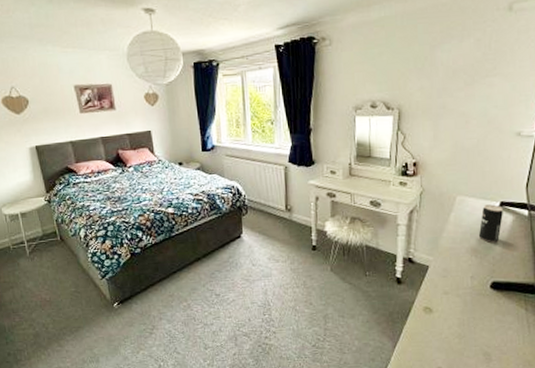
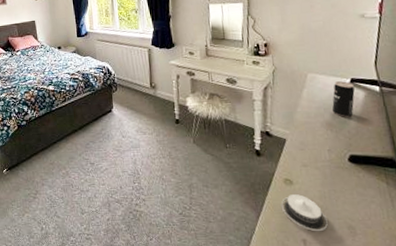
architectural model: none [418,322,464,360] -> present [281,194,328,232]

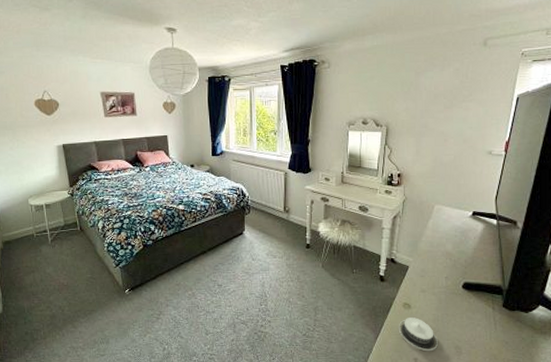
beverage can: present [332,81,355,117] -> none [453,214,475,247]

